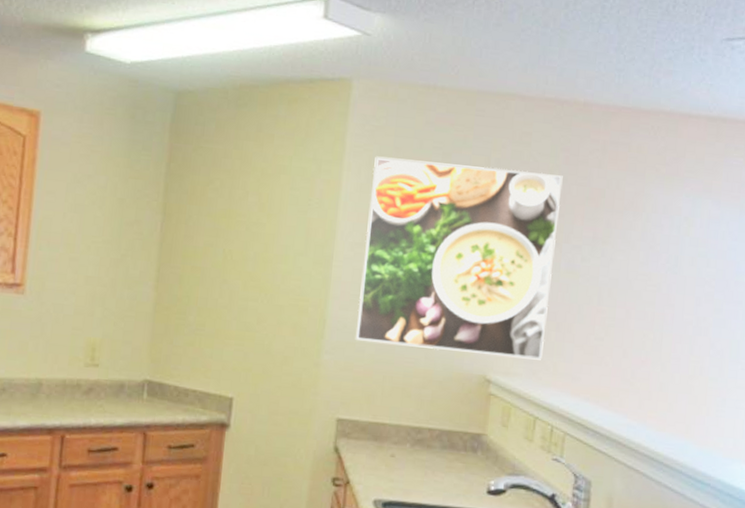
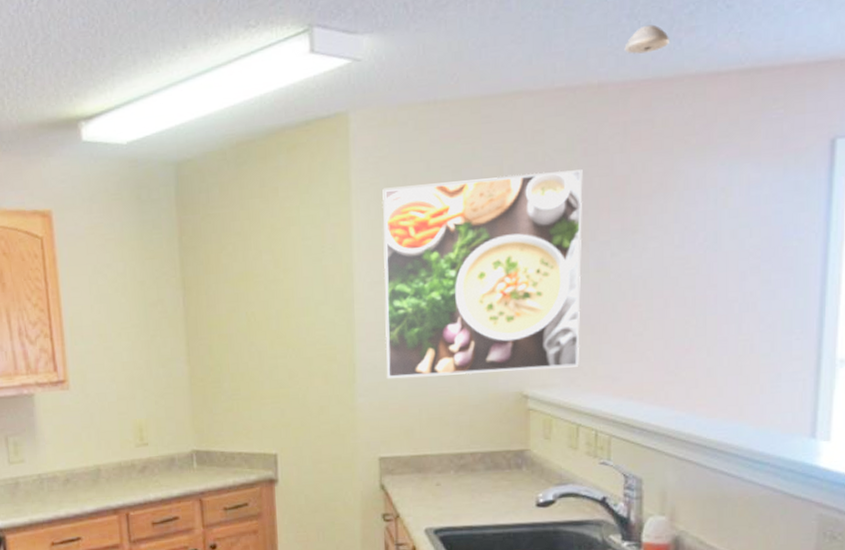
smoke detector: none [610,60,651,85] -> present [624,24,671,54]

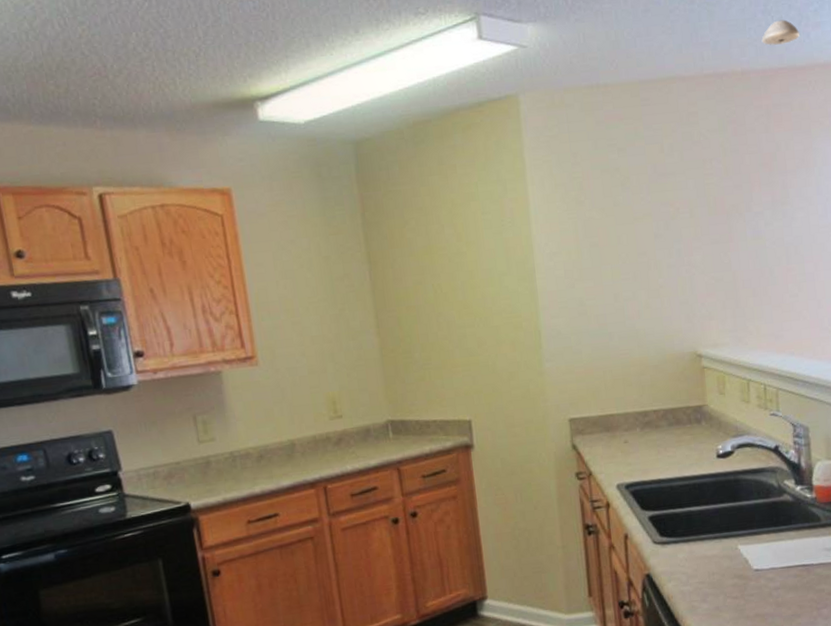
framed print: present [382,169,583,379] -> none [555,147,745,343]

